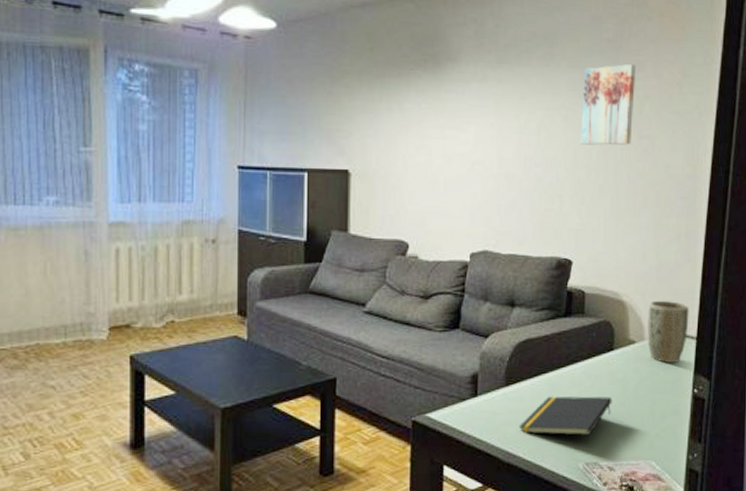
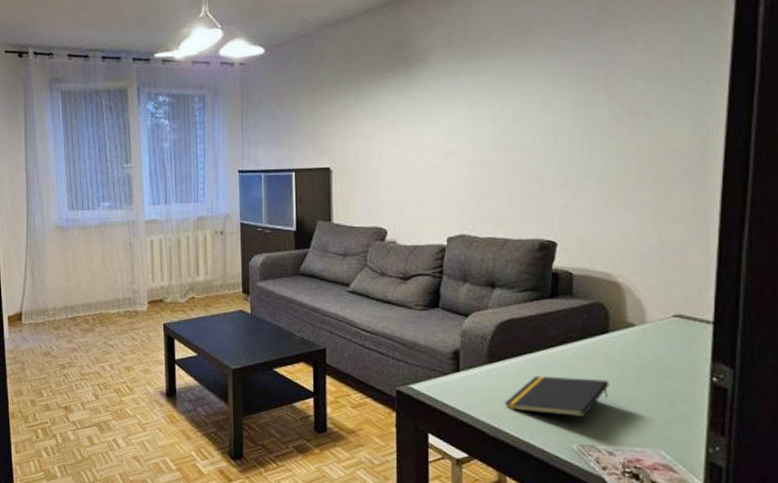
wall art: present [581,63,637,146] -> none [561,39,625,127]
plant pot: present [646,300,689,363] -> none [648,282,703,348]

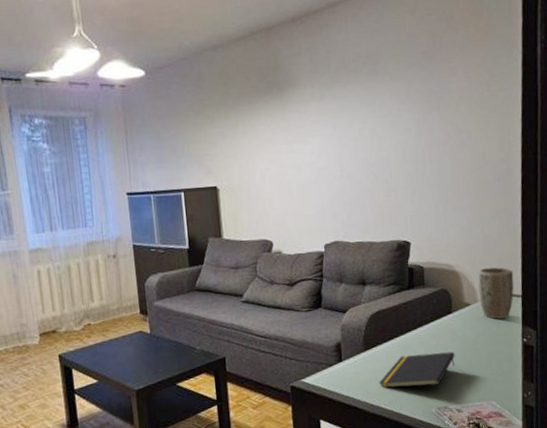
plant pot: none [648,282,703,348] -> present [478,267,514,320]

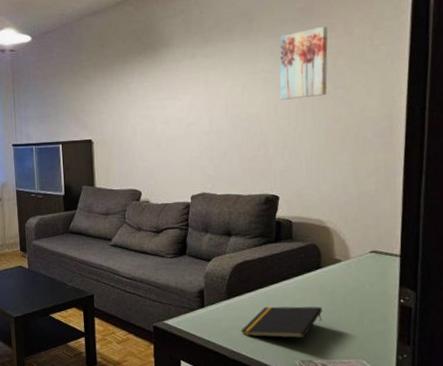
wall art: none [405,70,451,144] -> present [280,26,328,100]
plant pot: present [478,267,514,320] -> none [350,225,392,278]

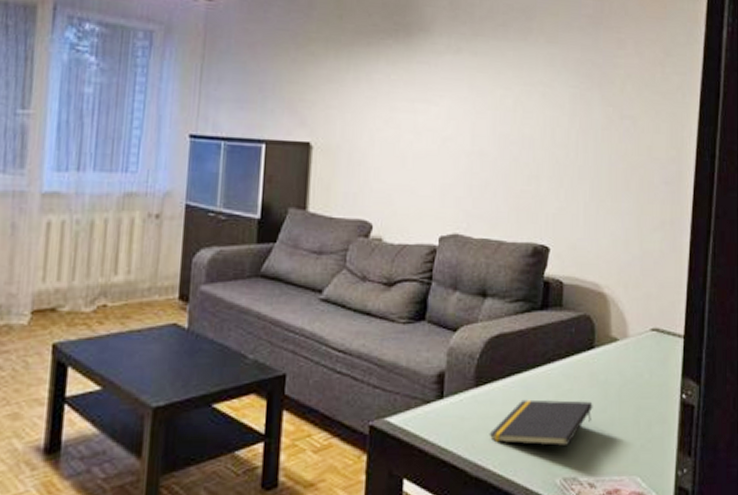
wall art: present [280,26,328,100] -> none [559,40,617,125]

